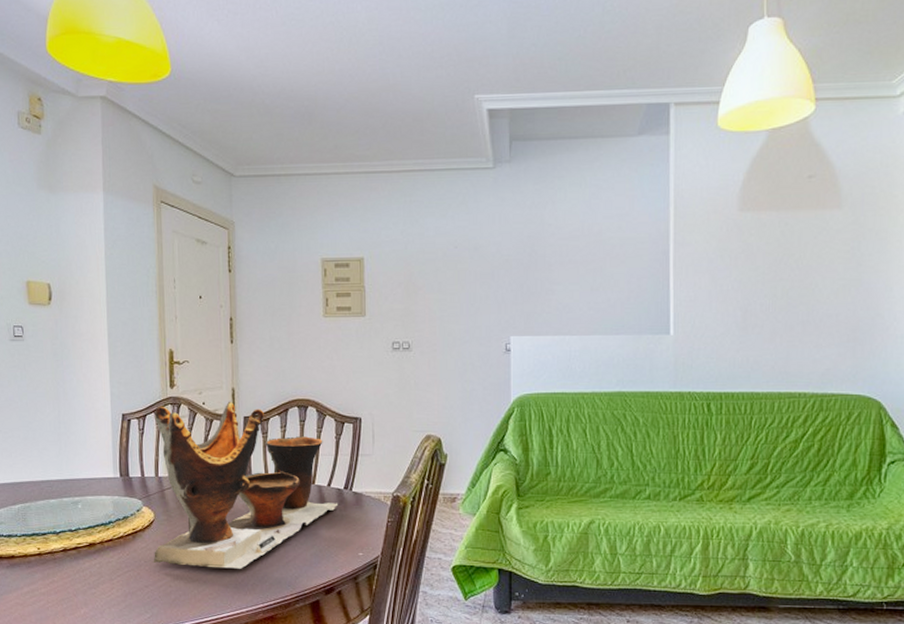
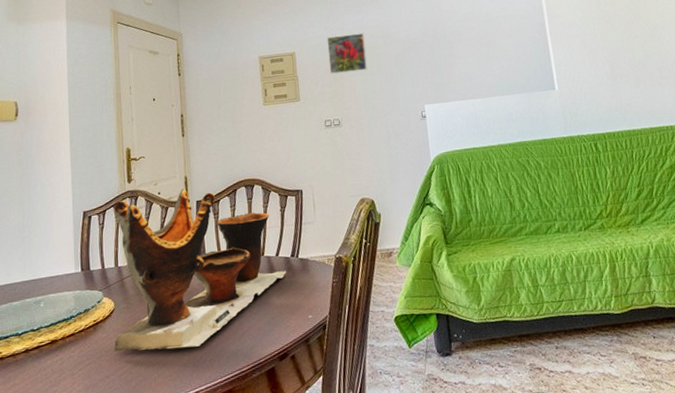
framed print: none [402,242,448,289] -> present [326,33,368,75]

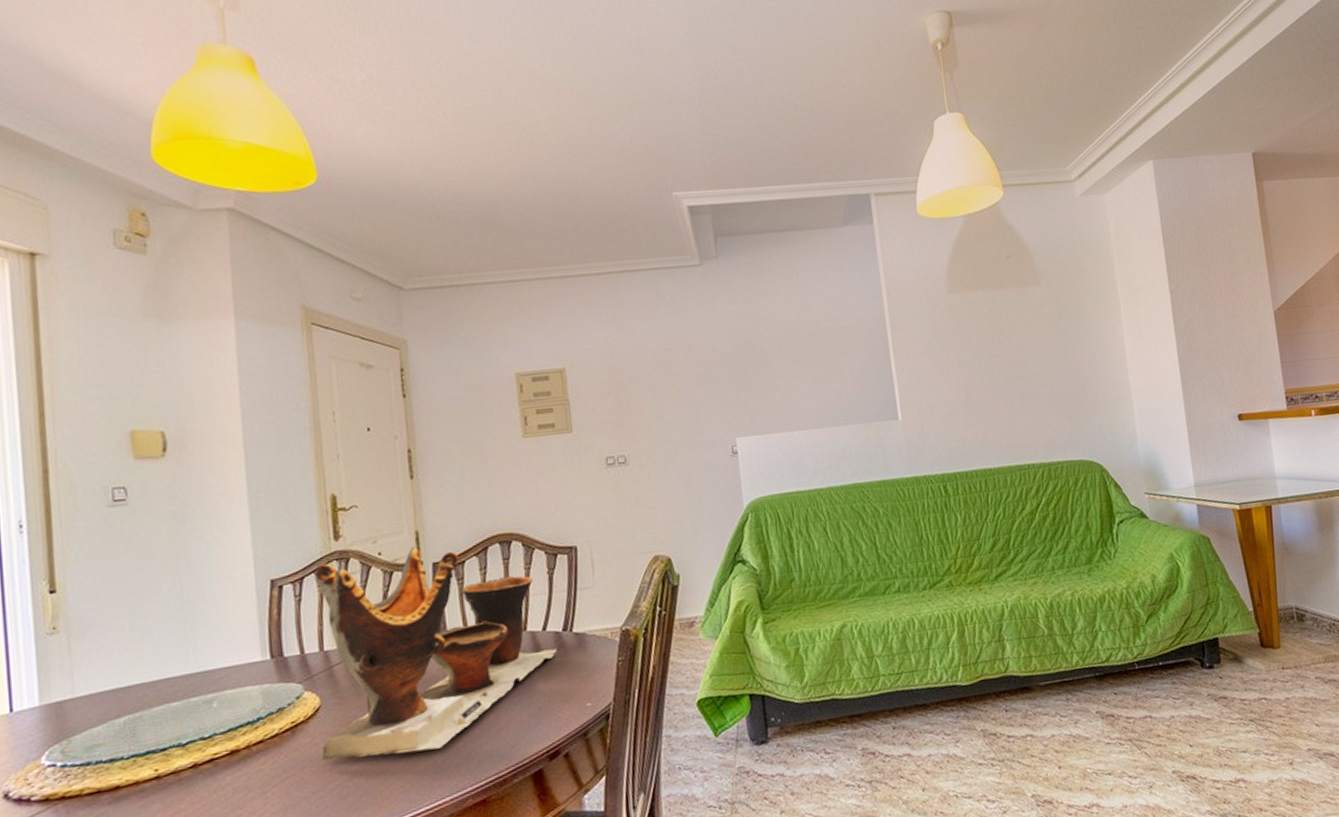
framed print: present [326,33,368,75] -> none [607,344,662,399]

